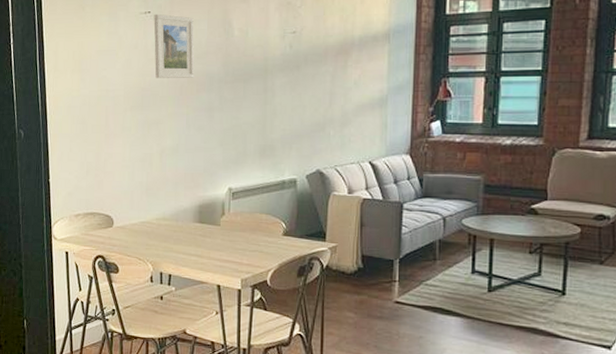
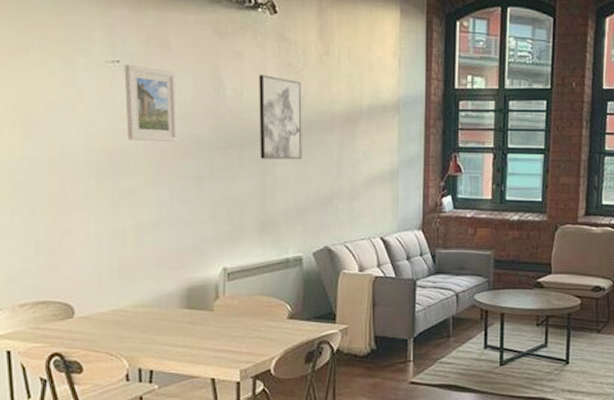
wall art: none [261,15,299,90] -> present [259,75,302,160]

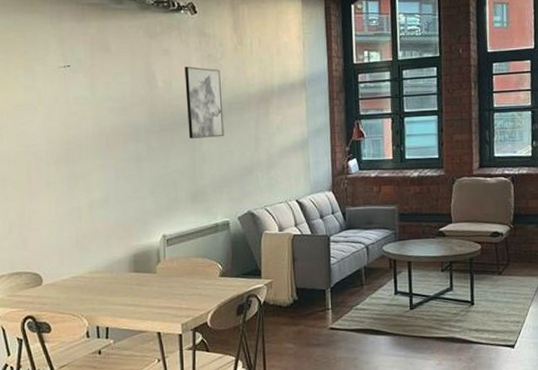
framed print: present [124,63,178,142] -> none [74,67,120,131]

